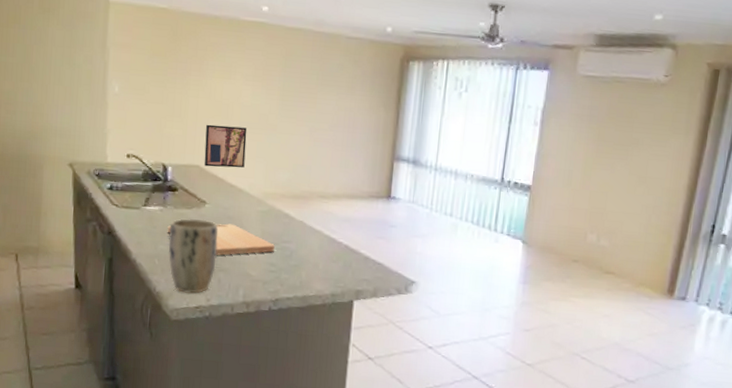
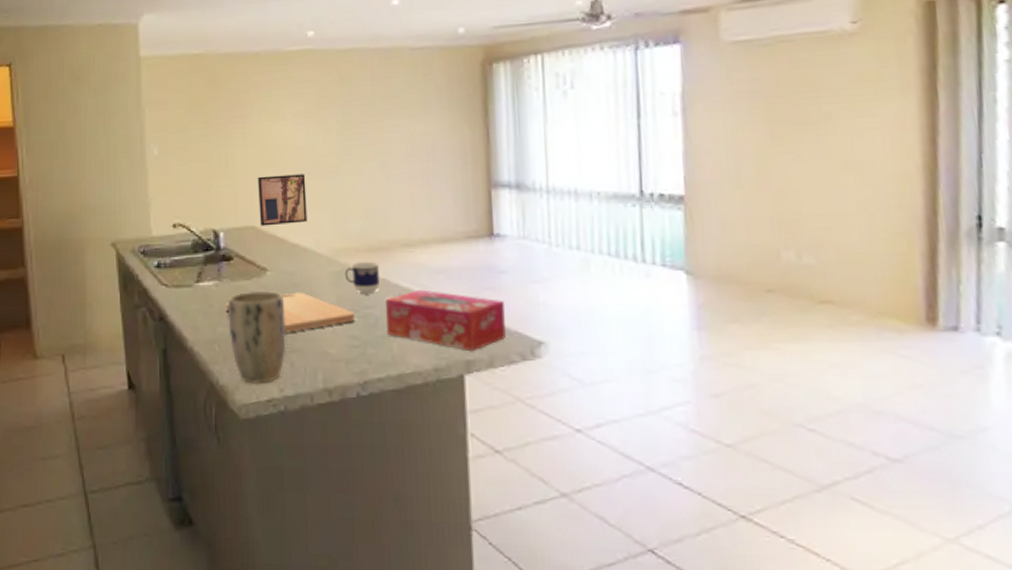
cup: none [270,205,299,232] -> present [344,261,380,294]
tissue box: none [299,232,391,284] -> present [384,289,506,352]

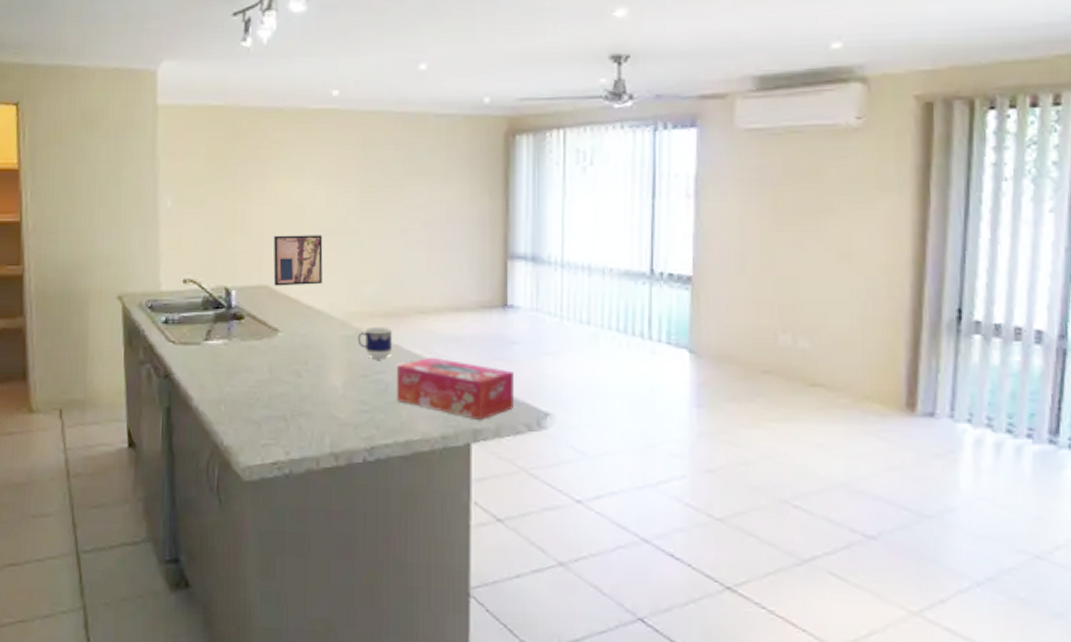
cutting board: present [225,292,355,333] -> none [234,354,365,395]
plant pot: present [228,290,286,384] -> none [236,351,295,446]

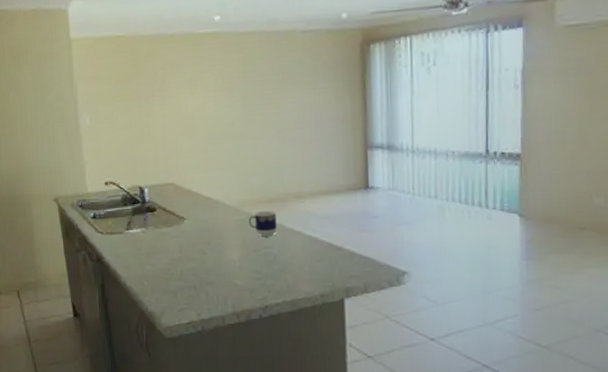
wall art: present [273,235,323,286] -> none [174,139,217,183]
tissue box: present [396,357,514,421] -> none [281,232,377,281]

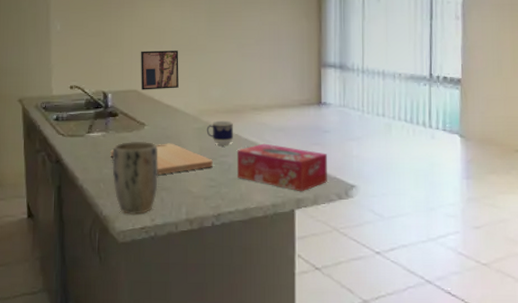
cutting board: none [151,236,257,269] -> present [110,143,213,175]
plant pot: none [153,235,202,310] -> present [112,141,158,215]
wall art: none [174,139,217,183] -> present [140,50,179,90]
tissue box: none [281,232,377,281] -> present [236,143,327,192]

